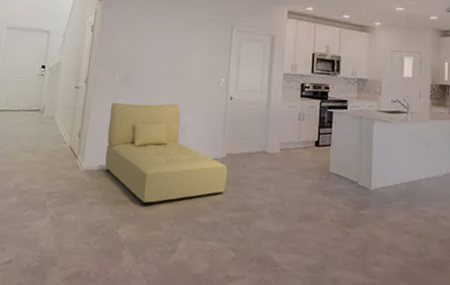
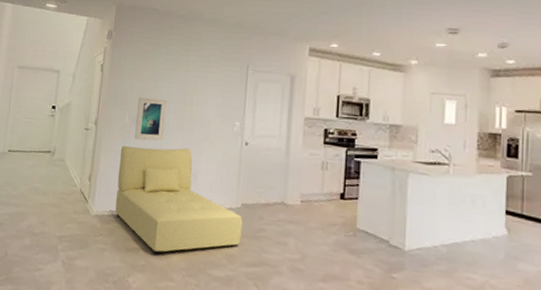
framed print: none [124,55,157,97] -> present [134,96,168,141]

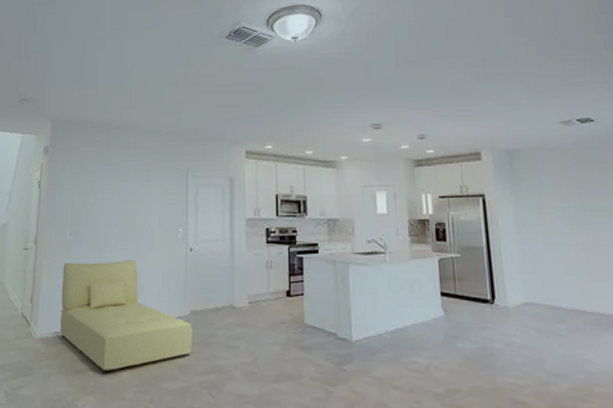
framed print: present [134,96,168,141] -> none [77,210,109,255]

